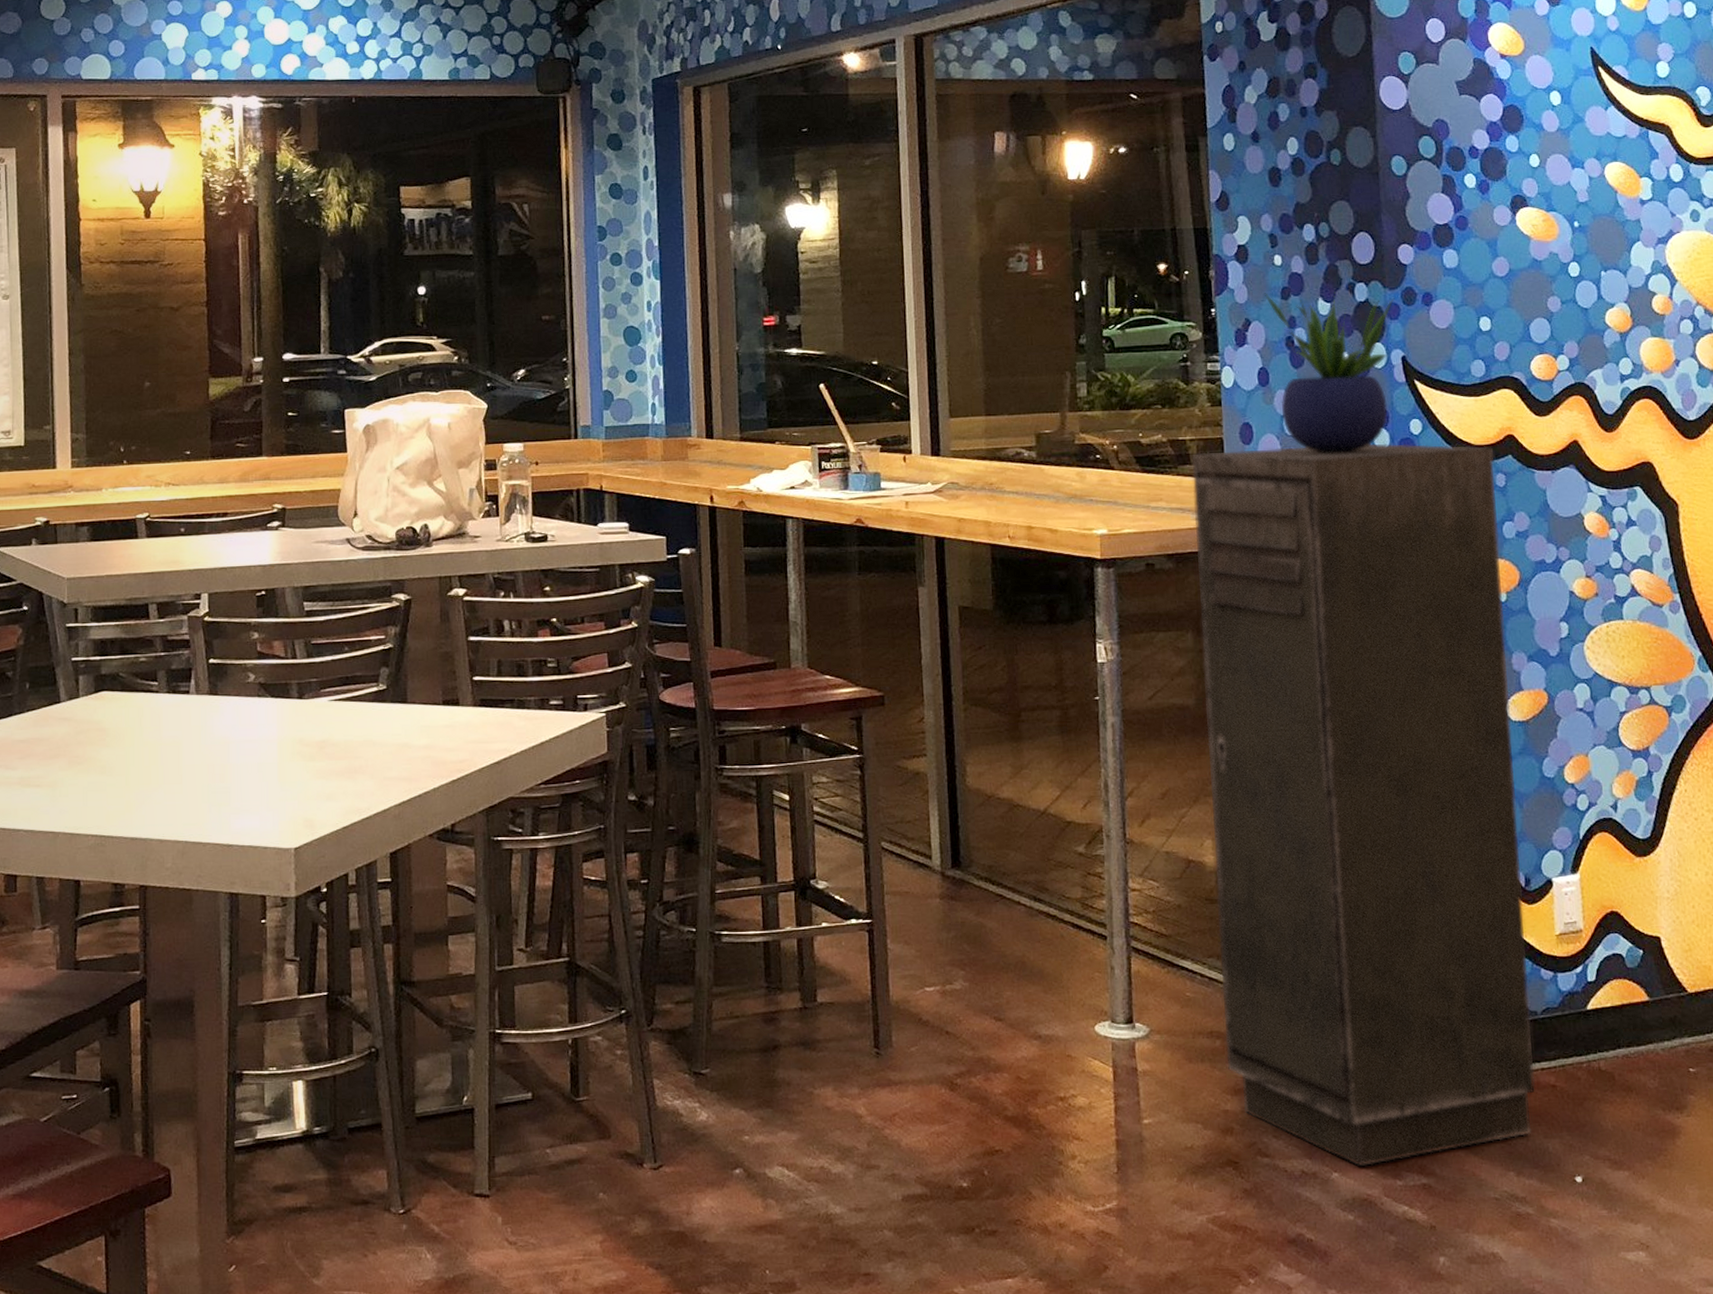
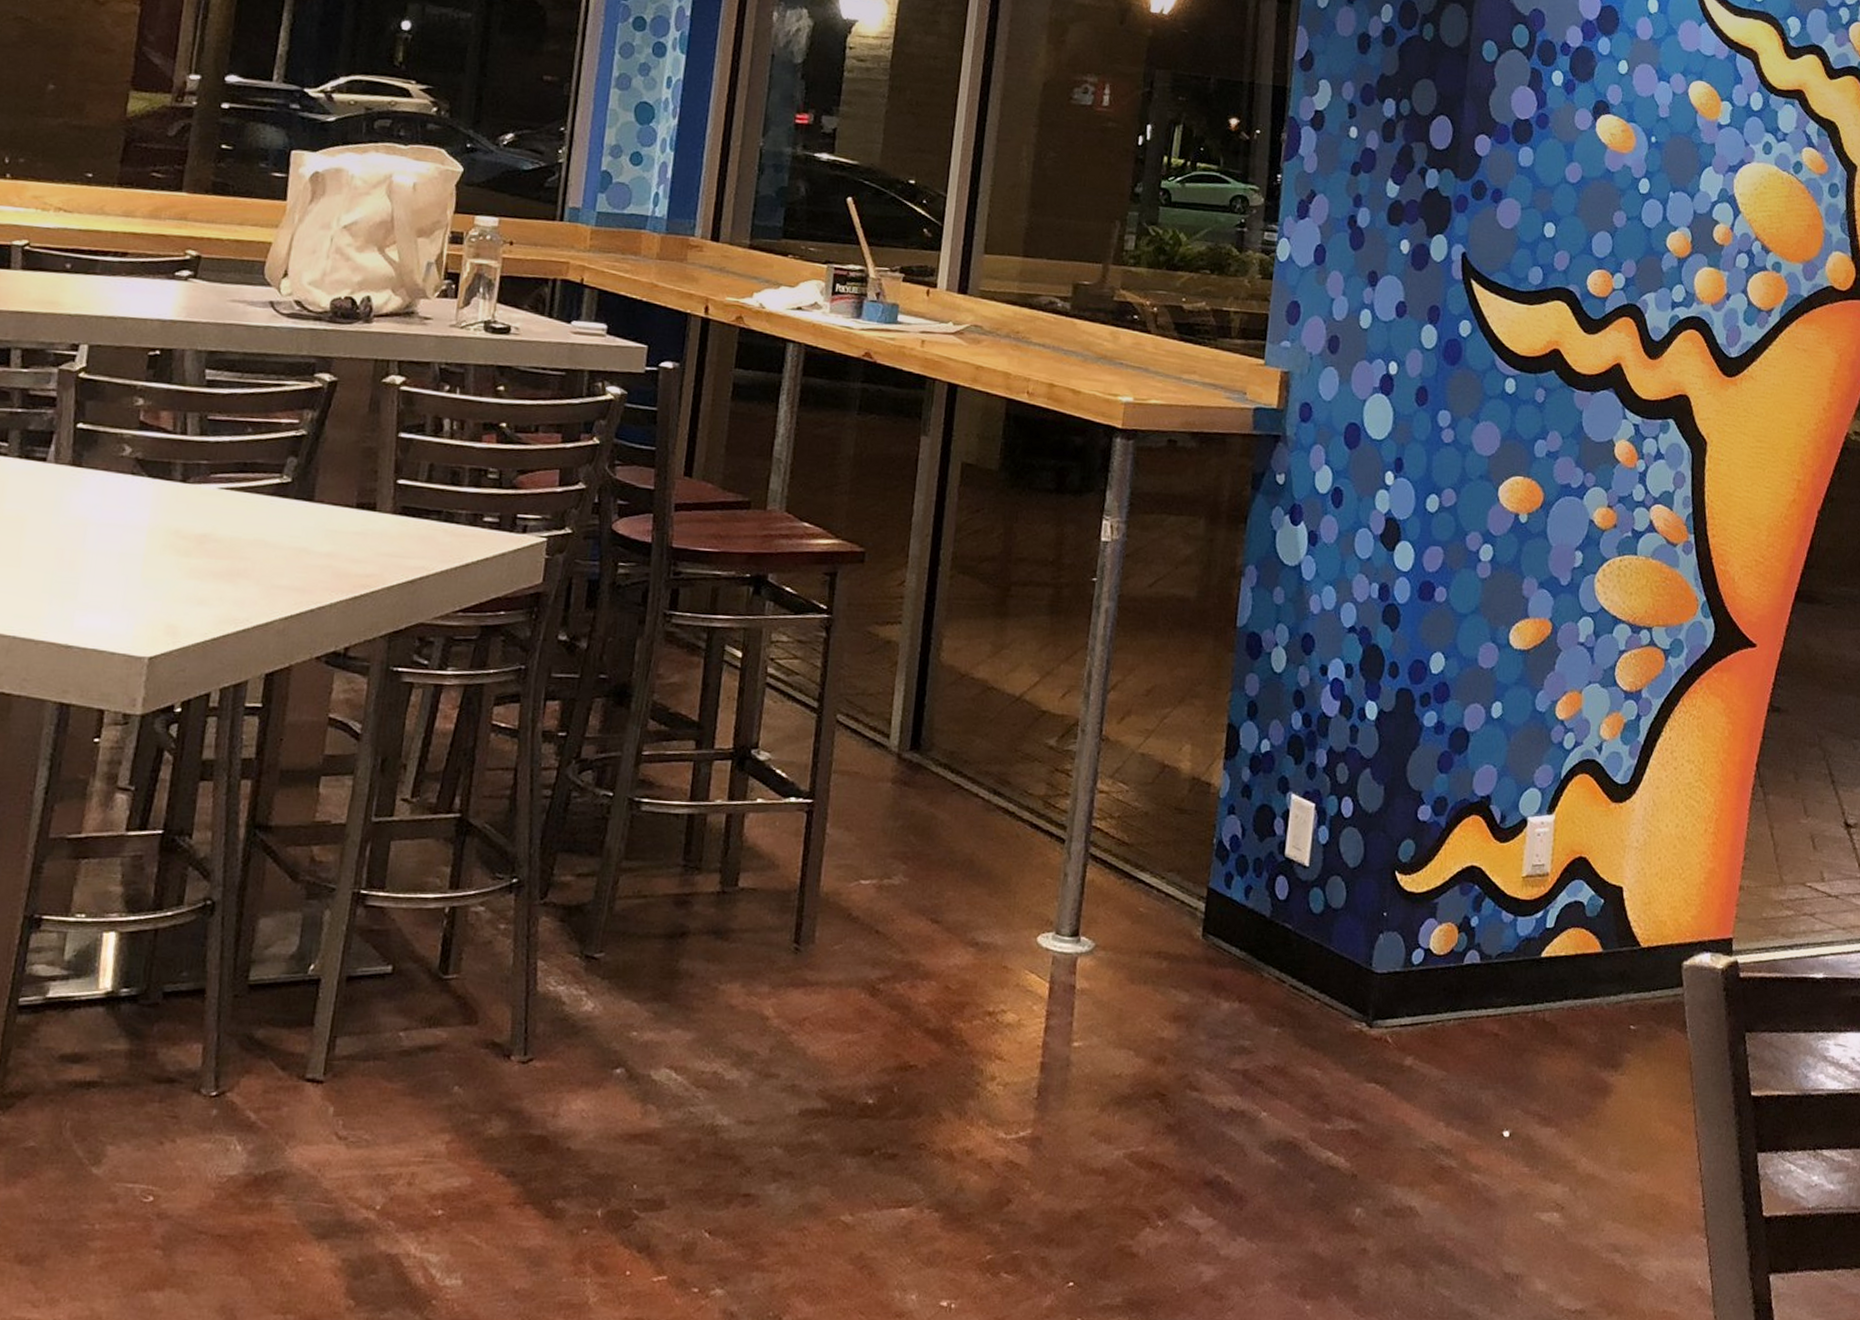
storage cabinet: present [1191,443,1535,1166] -> none [1170,327,1537,1107]
potted plant: present [1263,292,1395,453] -> none [1332,165,1465,347]

